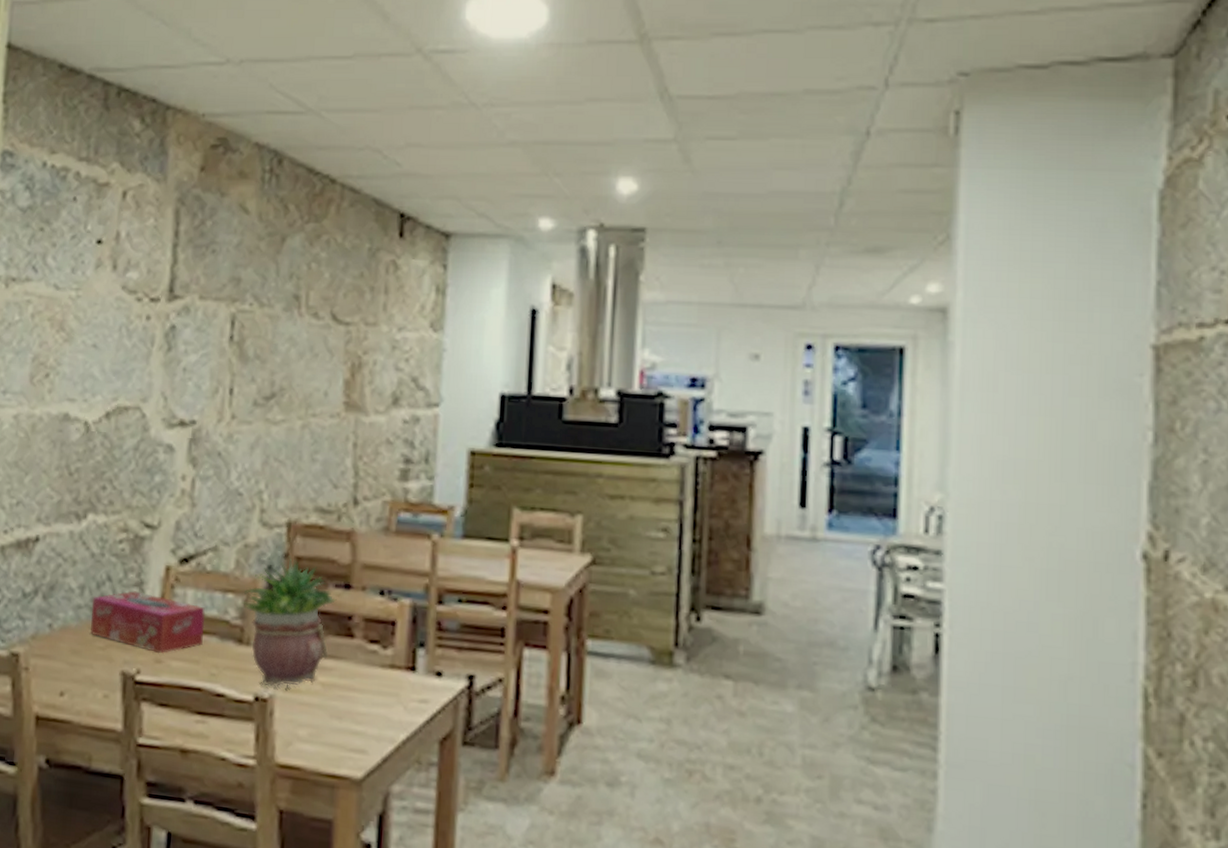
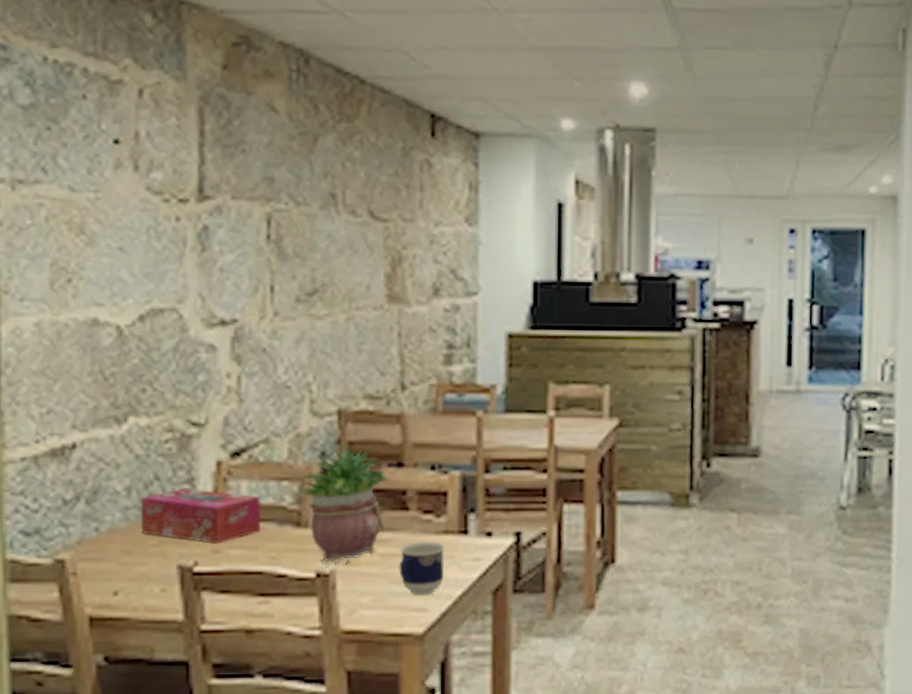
cup: none [340,673,390,735] -> present [399,541,445,595]

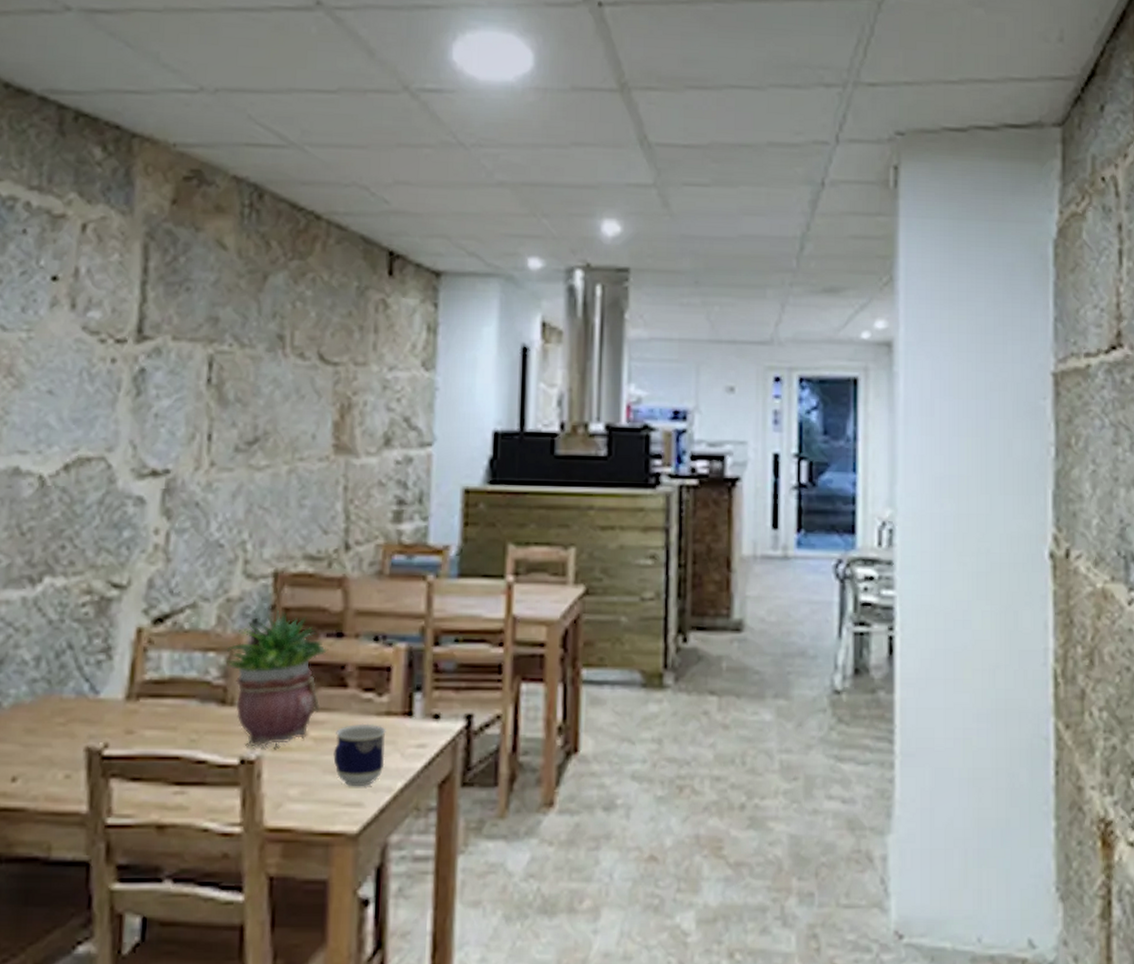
tissue box: present [140,488,262,545] -> none [48,658,183,724]

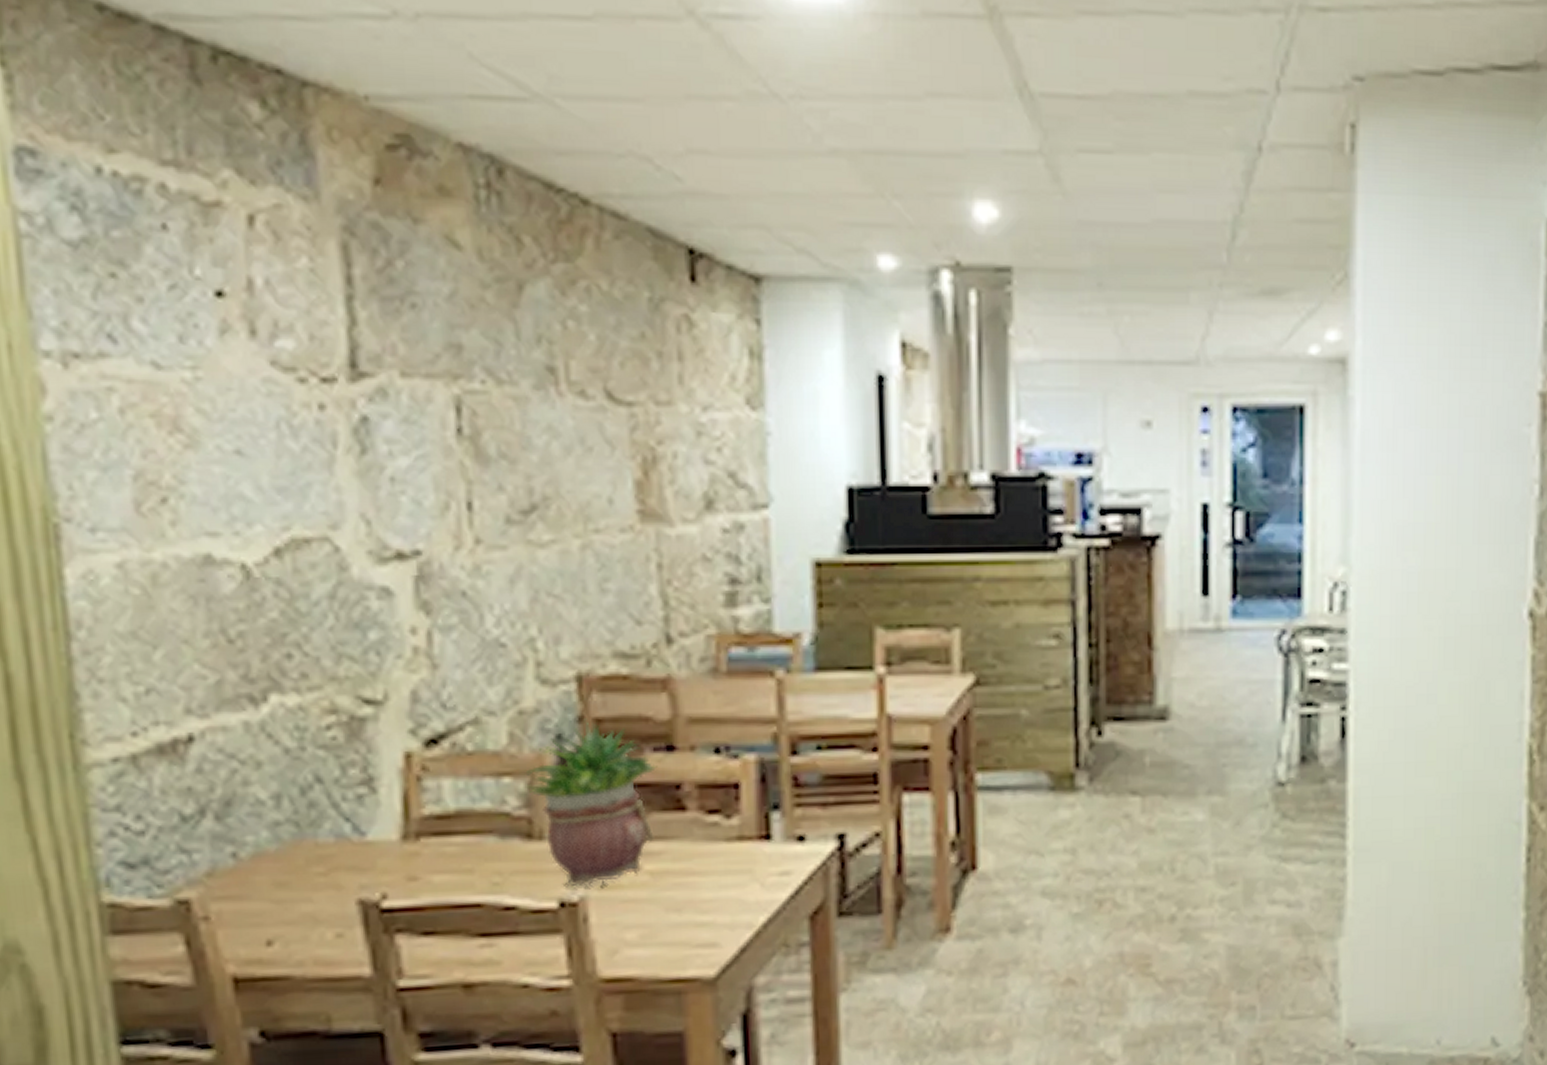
cup: present [333,723,386,787] -> none [676,851,741,925]

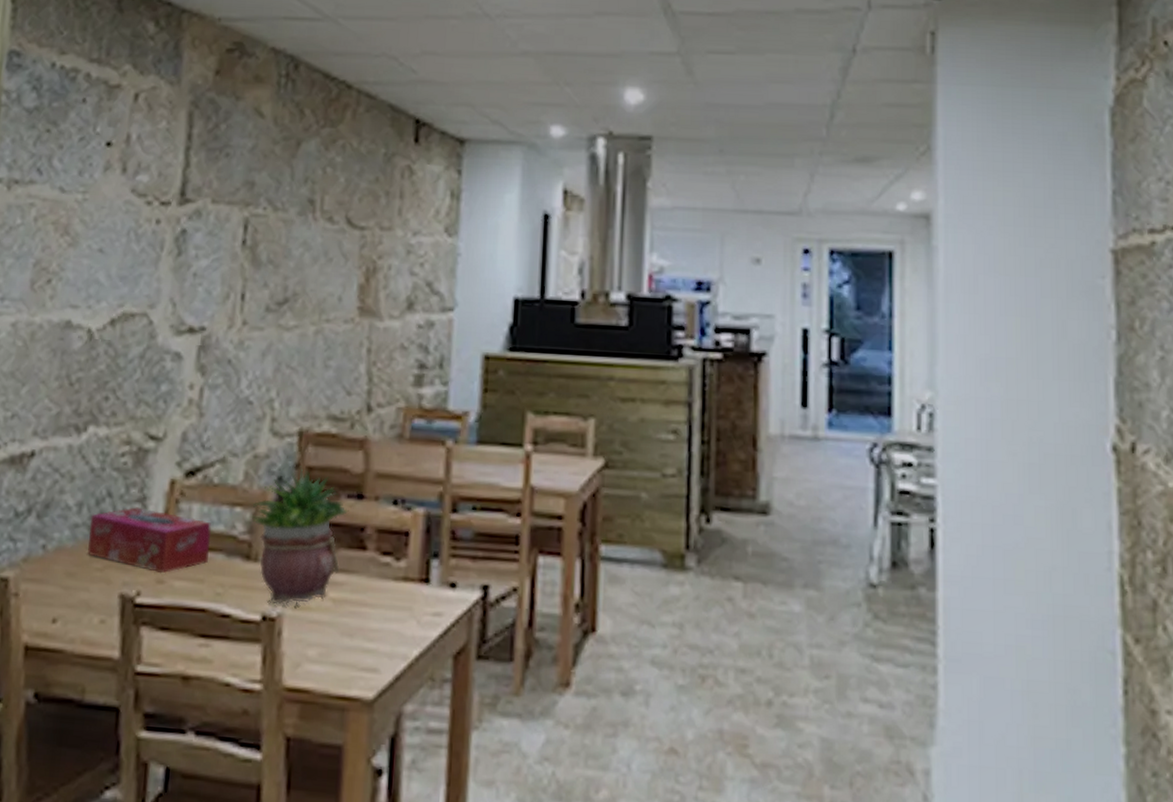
tissue box: none [296,791,475,869] -> present [88,507,212,574]

